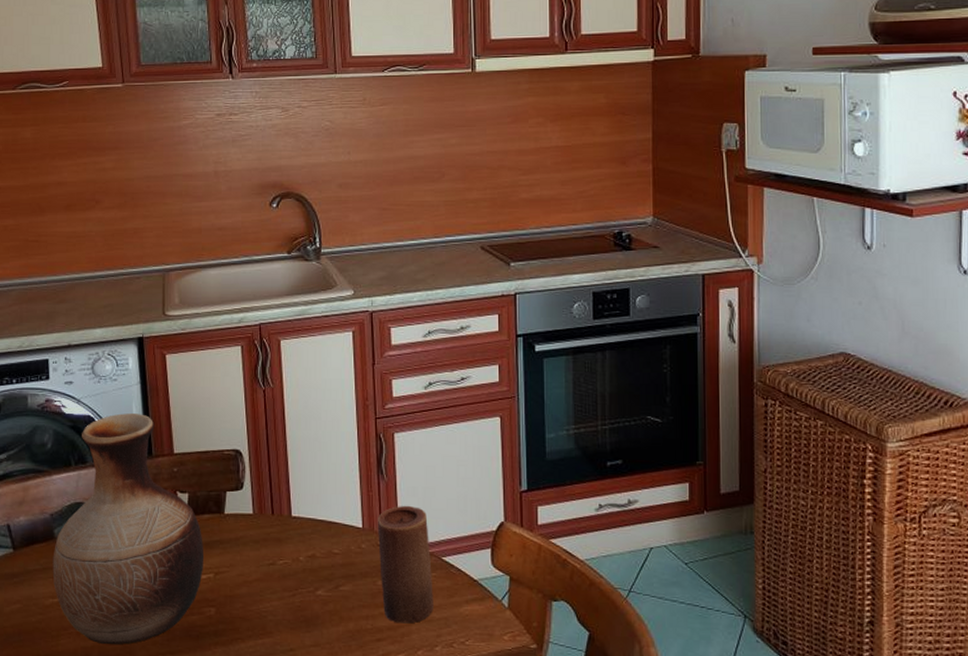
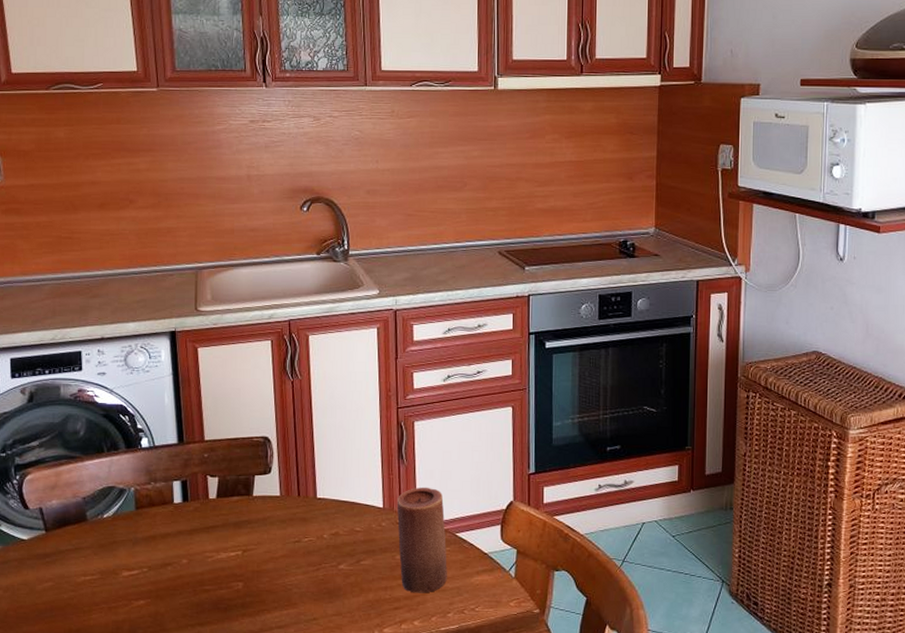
vase: present [52,413,205,645] -> none [84,403,233,619]

